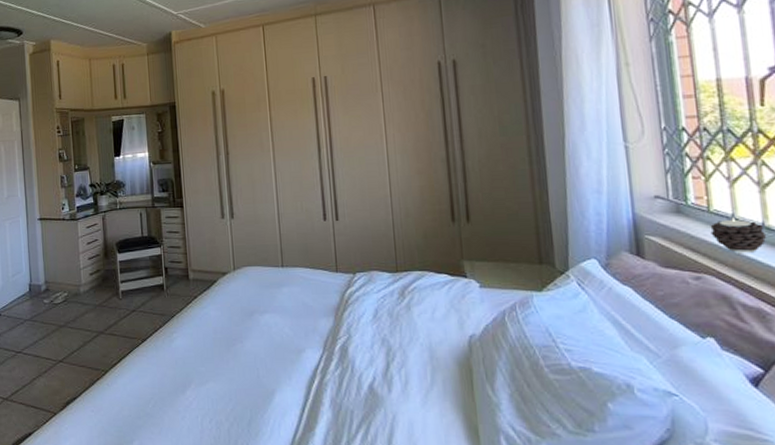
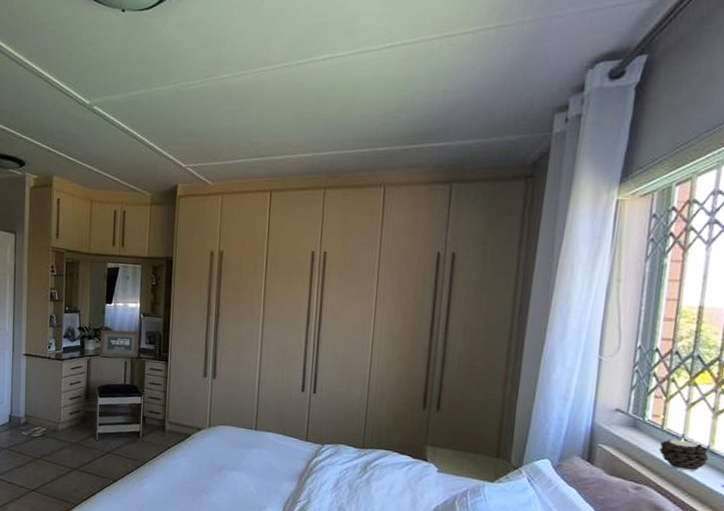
picture frame: none [112,181,153,212] -> present [99,329,139,358]

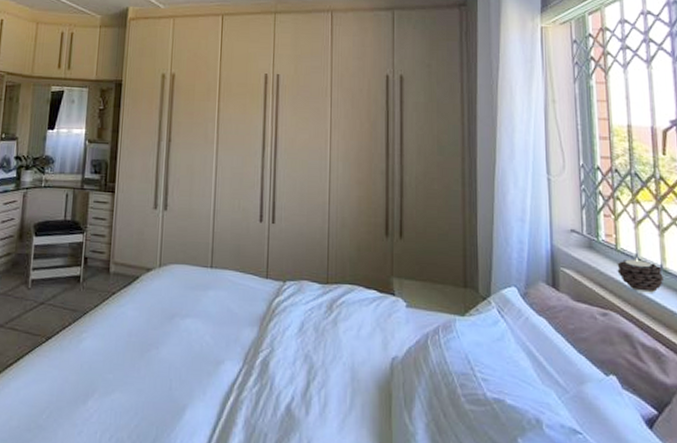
picture frame: present [99,329,139,358] -> none [37,158,84,190]

